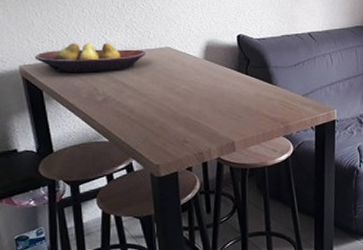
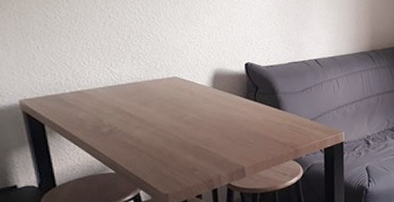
fruit bowl: present [34,42,146,73] -> none [35,74,153,106]

